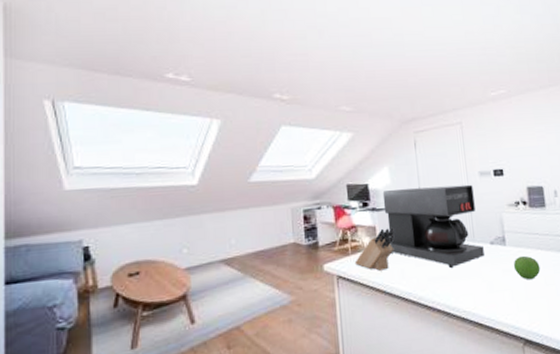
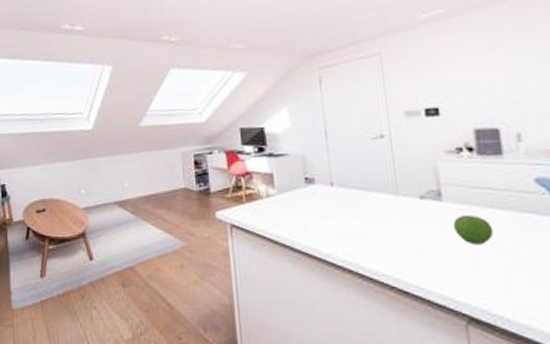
knife block: present [354,227,395,271] -> none [249,175,296,222]
coffee maker: present [382,184,484,269] -> none [281,126,412,225]

